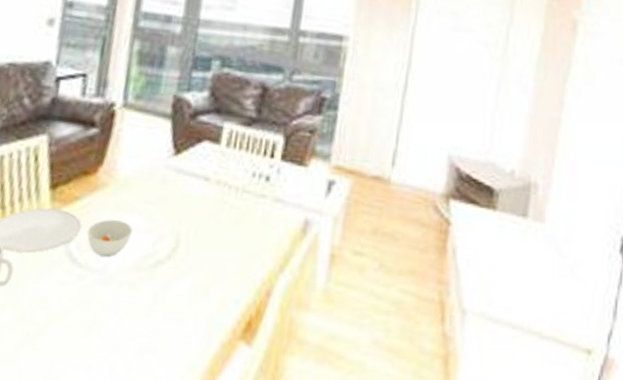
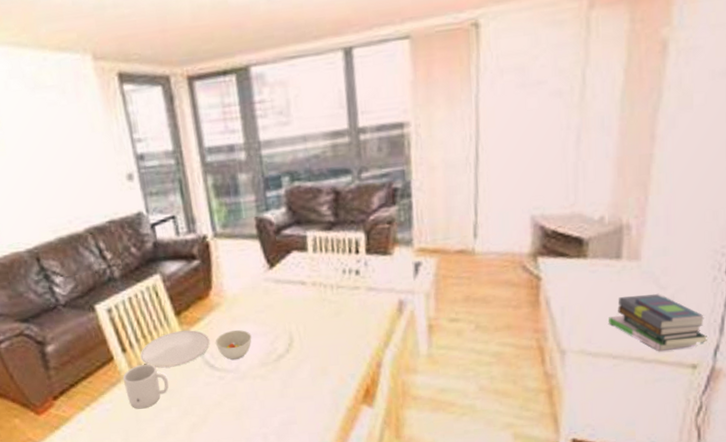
books: none [511,259,602,329] -> present [609,294,707,352]

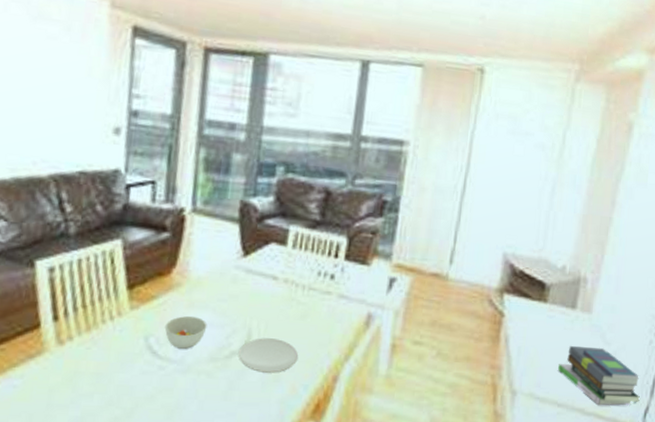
mug: present [122,363,169,409] -> none [43,338,99,391]
plate: present [140,330,210,368] -> none [73,306,160,347]
plate: none [284,337,341,369] -> present [238,338,299,373]

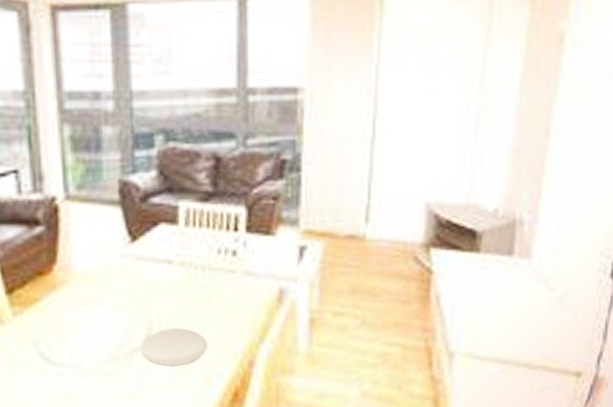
soup bowl: present [164,315,207,349] -> none [54,314,102,352]
books: present [558,346,640,406] -> none [498,295,592,358]

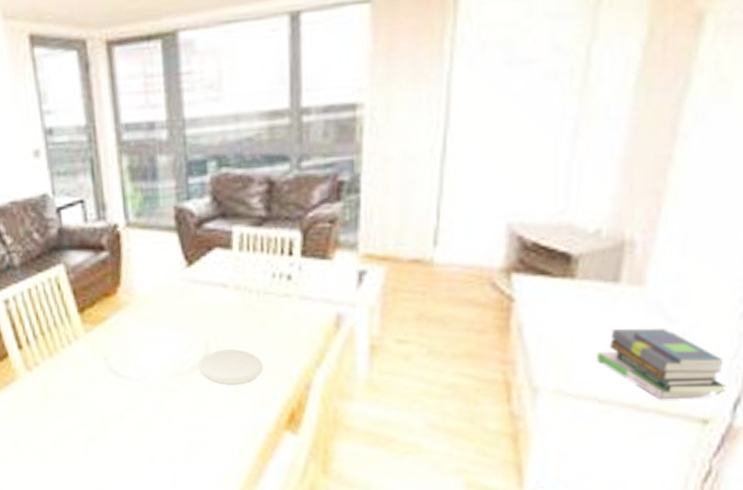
books: none [498,295,592,358] -> present [597,329,726,400]

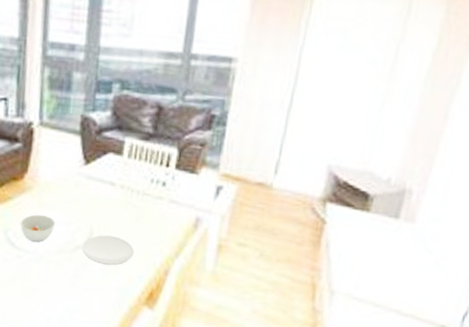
soup bowl: none [120,333,163,367] -> present [20,214,56,242]
books: present [597,329,726,400] -> none [377,253,460,310]

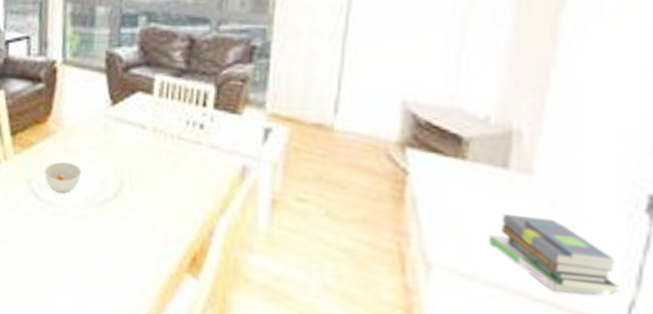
plate: present [82,235,134,265] -> none [112,186,172,222]
books: none [377,253,460,310] -> present [489,214,619,296]

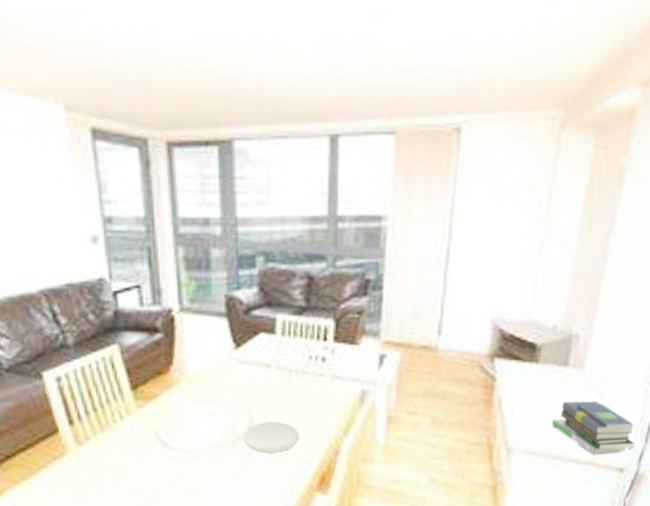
soup bowl: present [44,161,82,194] -> none [171,408,211,439]
plate: none [112,186,172,222] -> present [243,422,300,453]

